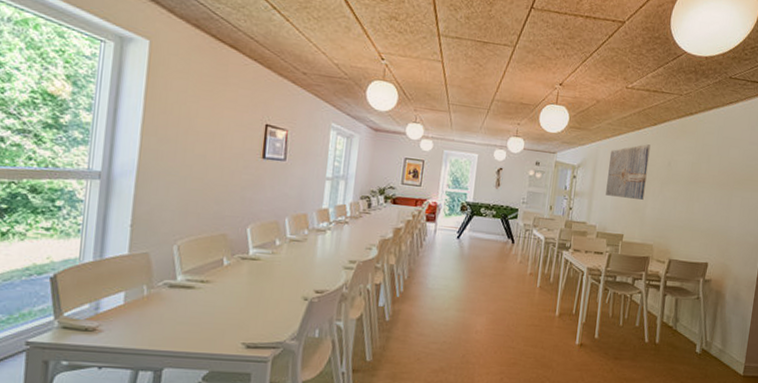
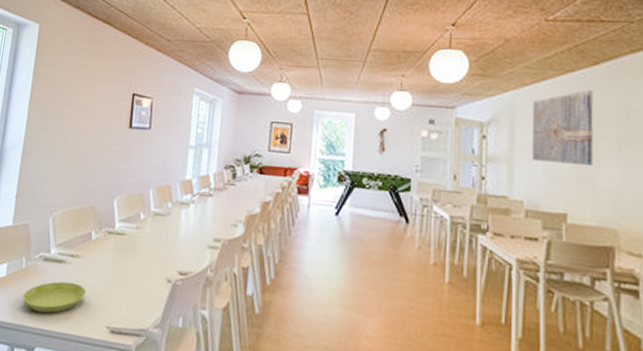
saucer: none [146,305,219,337] -> present [23,281,87,314]

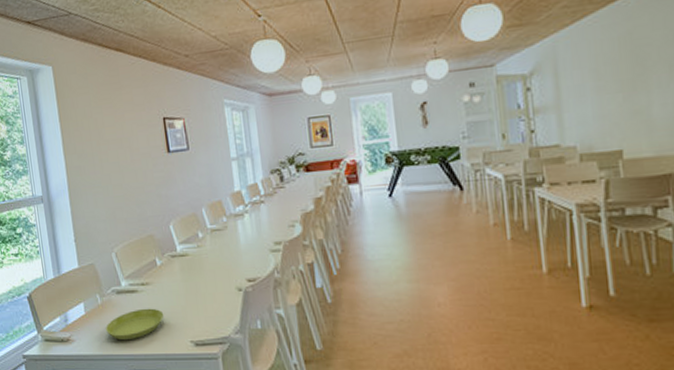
wall art: present [532,90,593,165] -> none [574,17,644,103]

